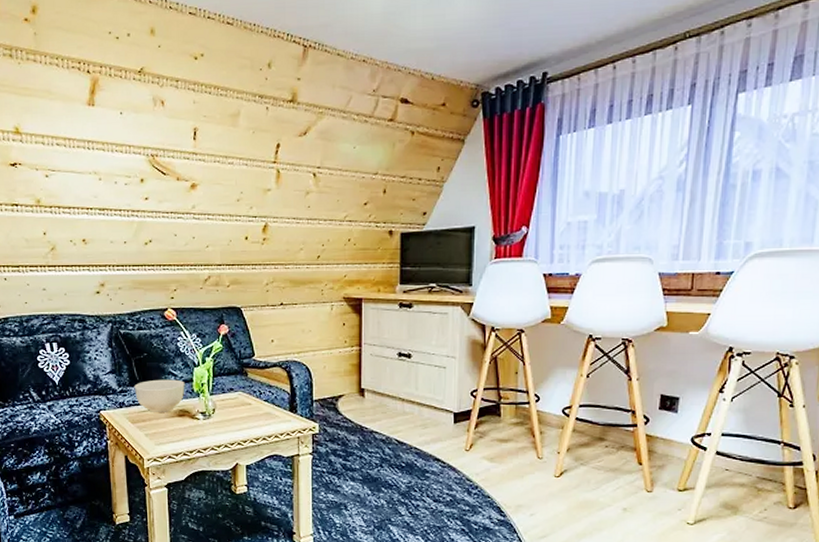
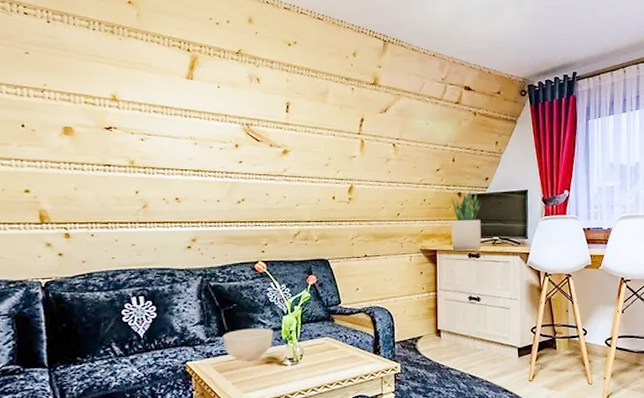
planter: none [379,227,416,300] -> present [450,190,481,251]

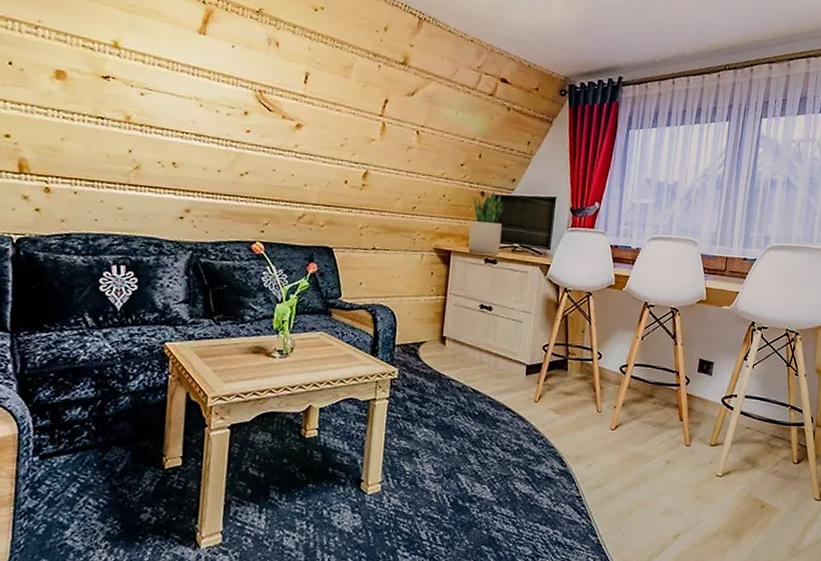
bowl: present [222,328,274,361] -> none [207,313,265,348]

